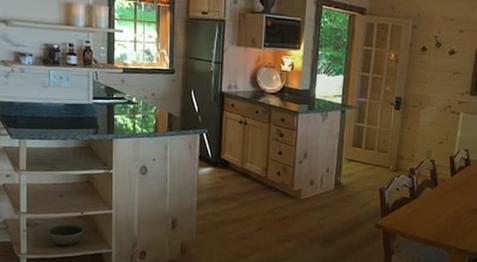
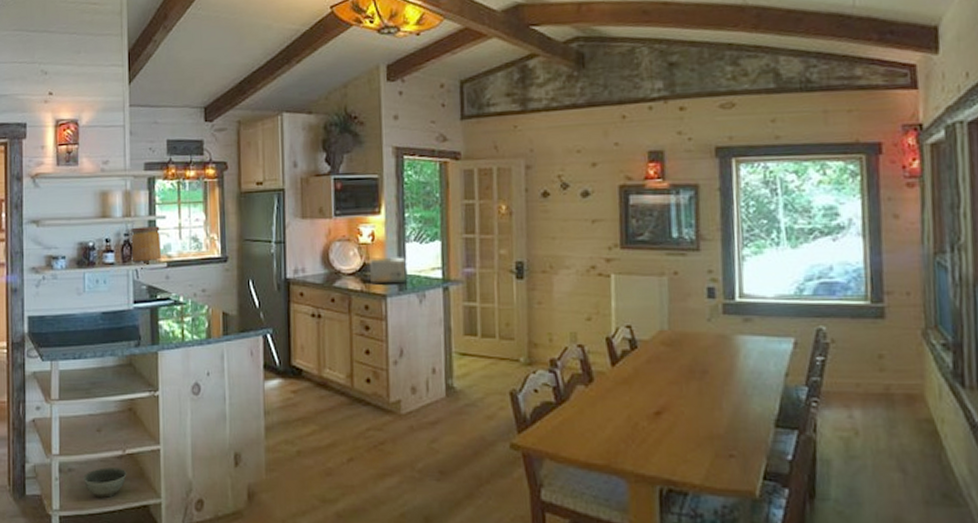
jar: none [92,36,118,67] -> present [131,226,161,262]
toaster: none [286,83,317,106] -> present [369,257,407,286]

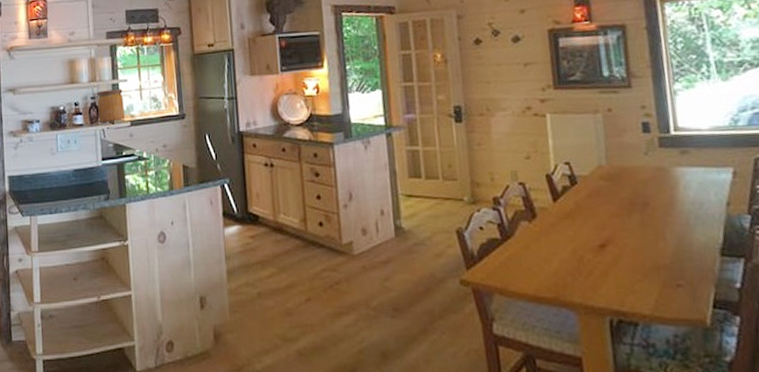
bowl: present [84,468,127,498] -> none [63,313,103,342]
toaster: present [369,257,407,286] -> none [316,106,351,134]

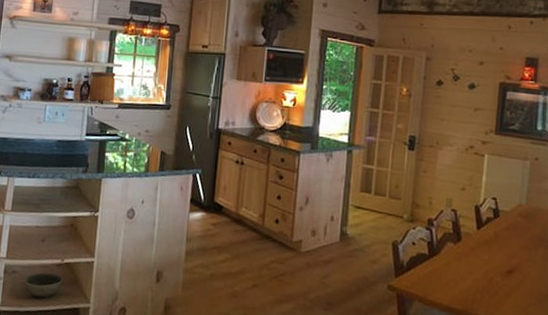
bowl: none [63,313,103,342] -> present [25,273,63,299]

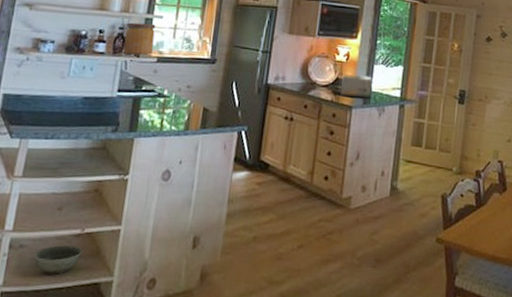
toaster: none [287,119,320,145] -> present [339,74,373,99]

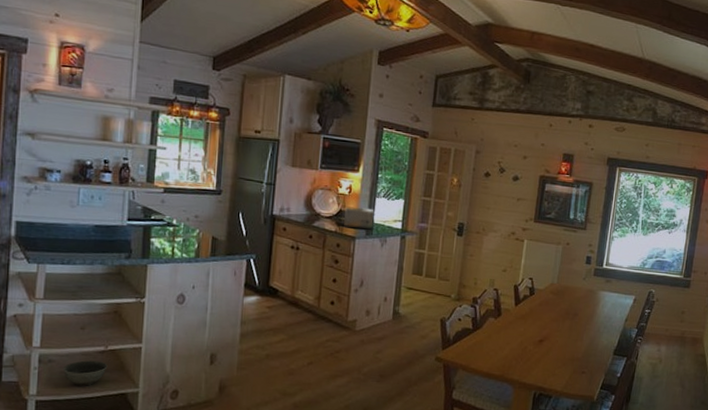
jar: present [123,22,156,55] -> none [129,153,160,186]

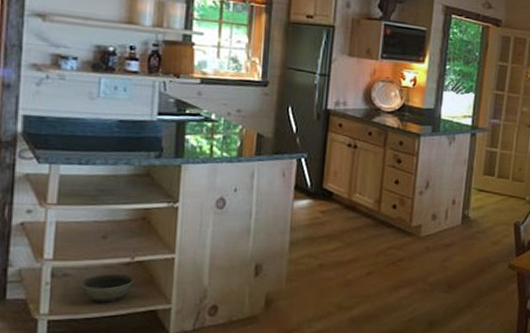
jar: none [129,153,160,186] -> present [160,38,196,76]
toaster: present [343,206,375,231] -> none [406,100,443,127]

